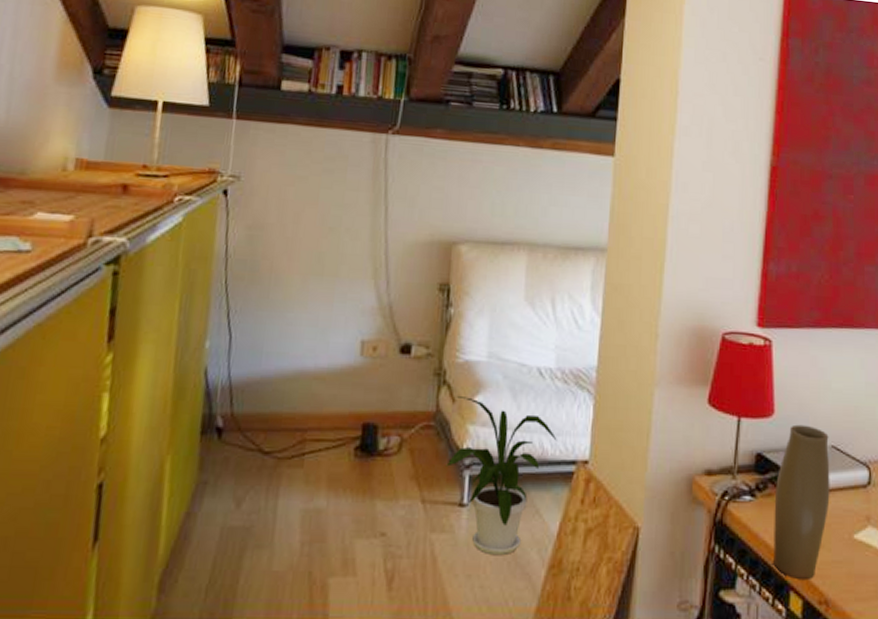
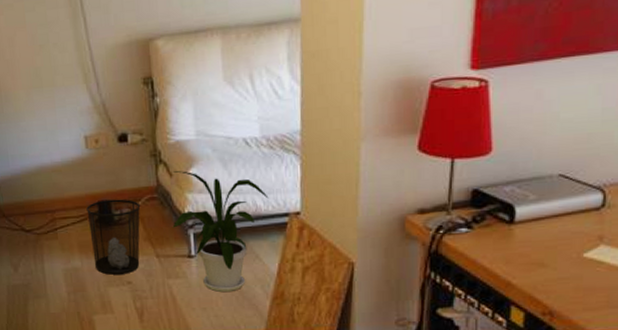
waste bin: none [343,422,413,522] -> present [86,199,141,275]
vase: present [773,424,830,579] -> none [493,158,557,295]

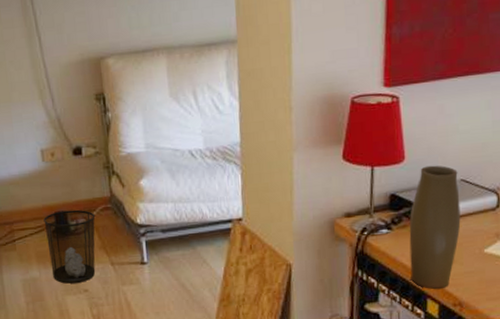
house plant: present [172,170,269,293] -> none [125,181,214,297]
vase: none [493,158,557,295] -> present [409,165,461,289]

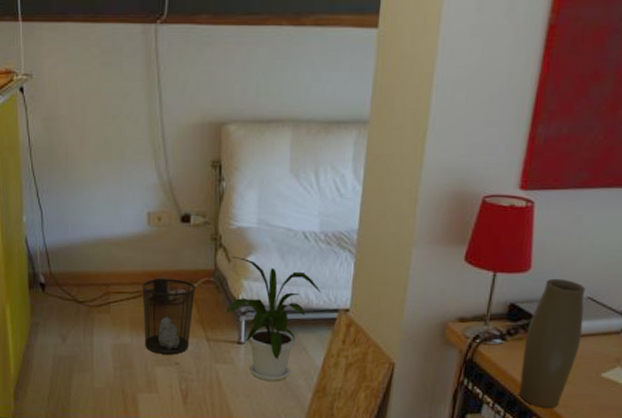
house plant: none [125,181,214,297] -> present [225,256,321,382]

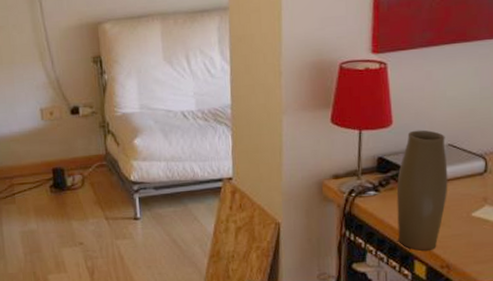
waste bin: present [142,278,196,355] -> none [42,166,91,237]
house plant: present [225,256,321,382] -> none [119,140,205,252]

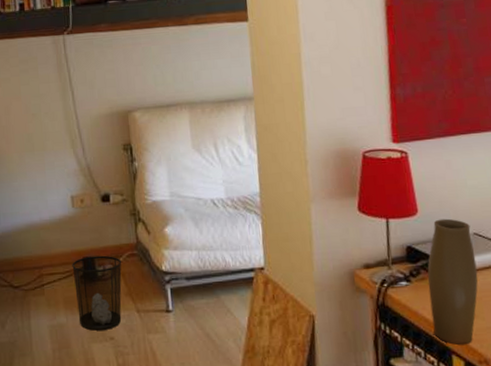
waste bin: none [42,166,91,237] -> present [72,255,122,331]

